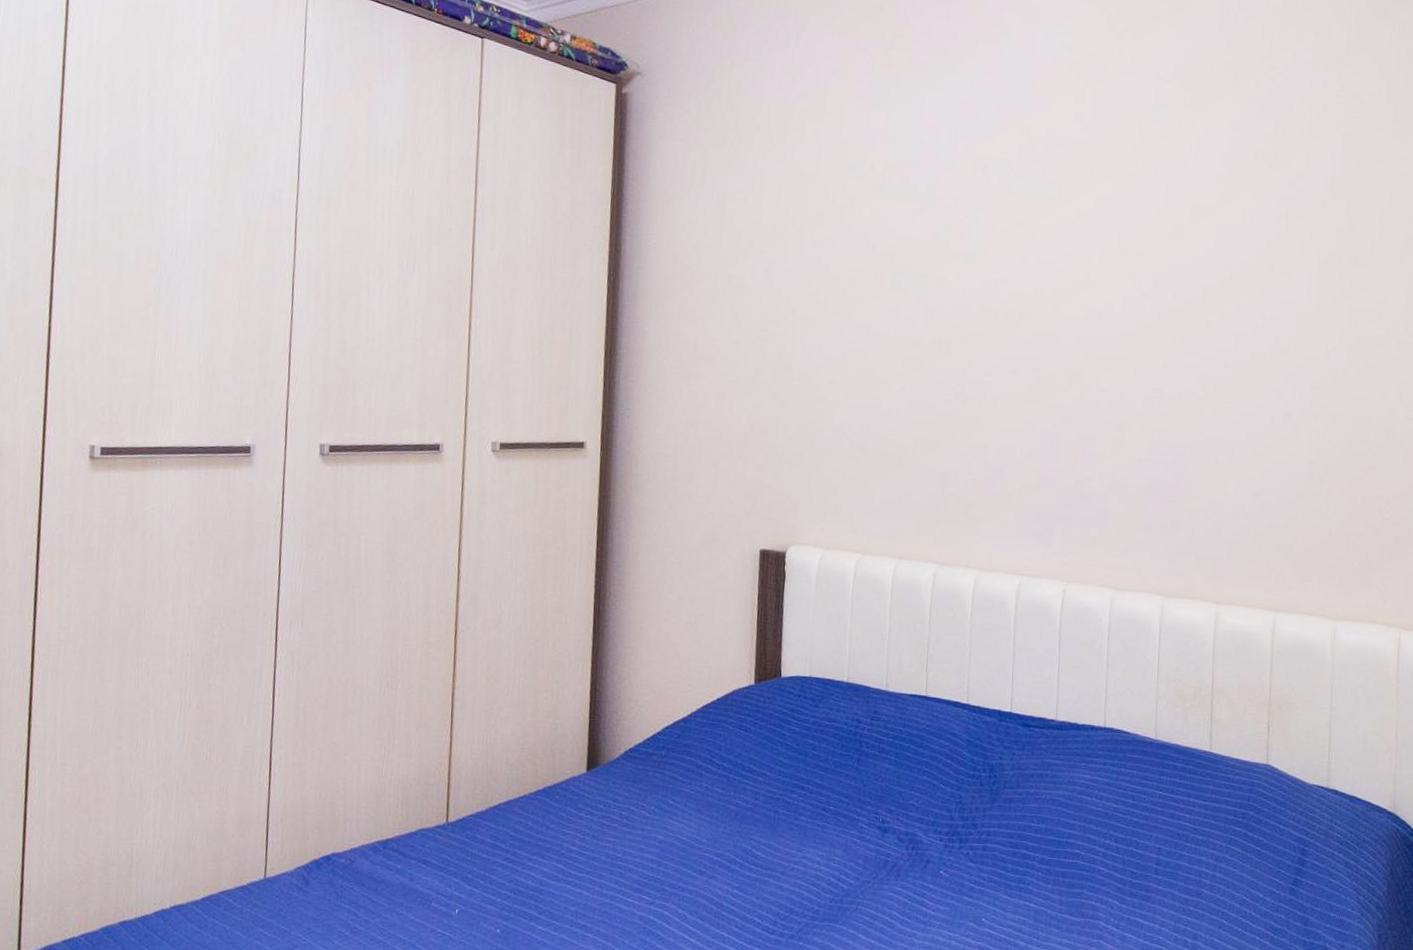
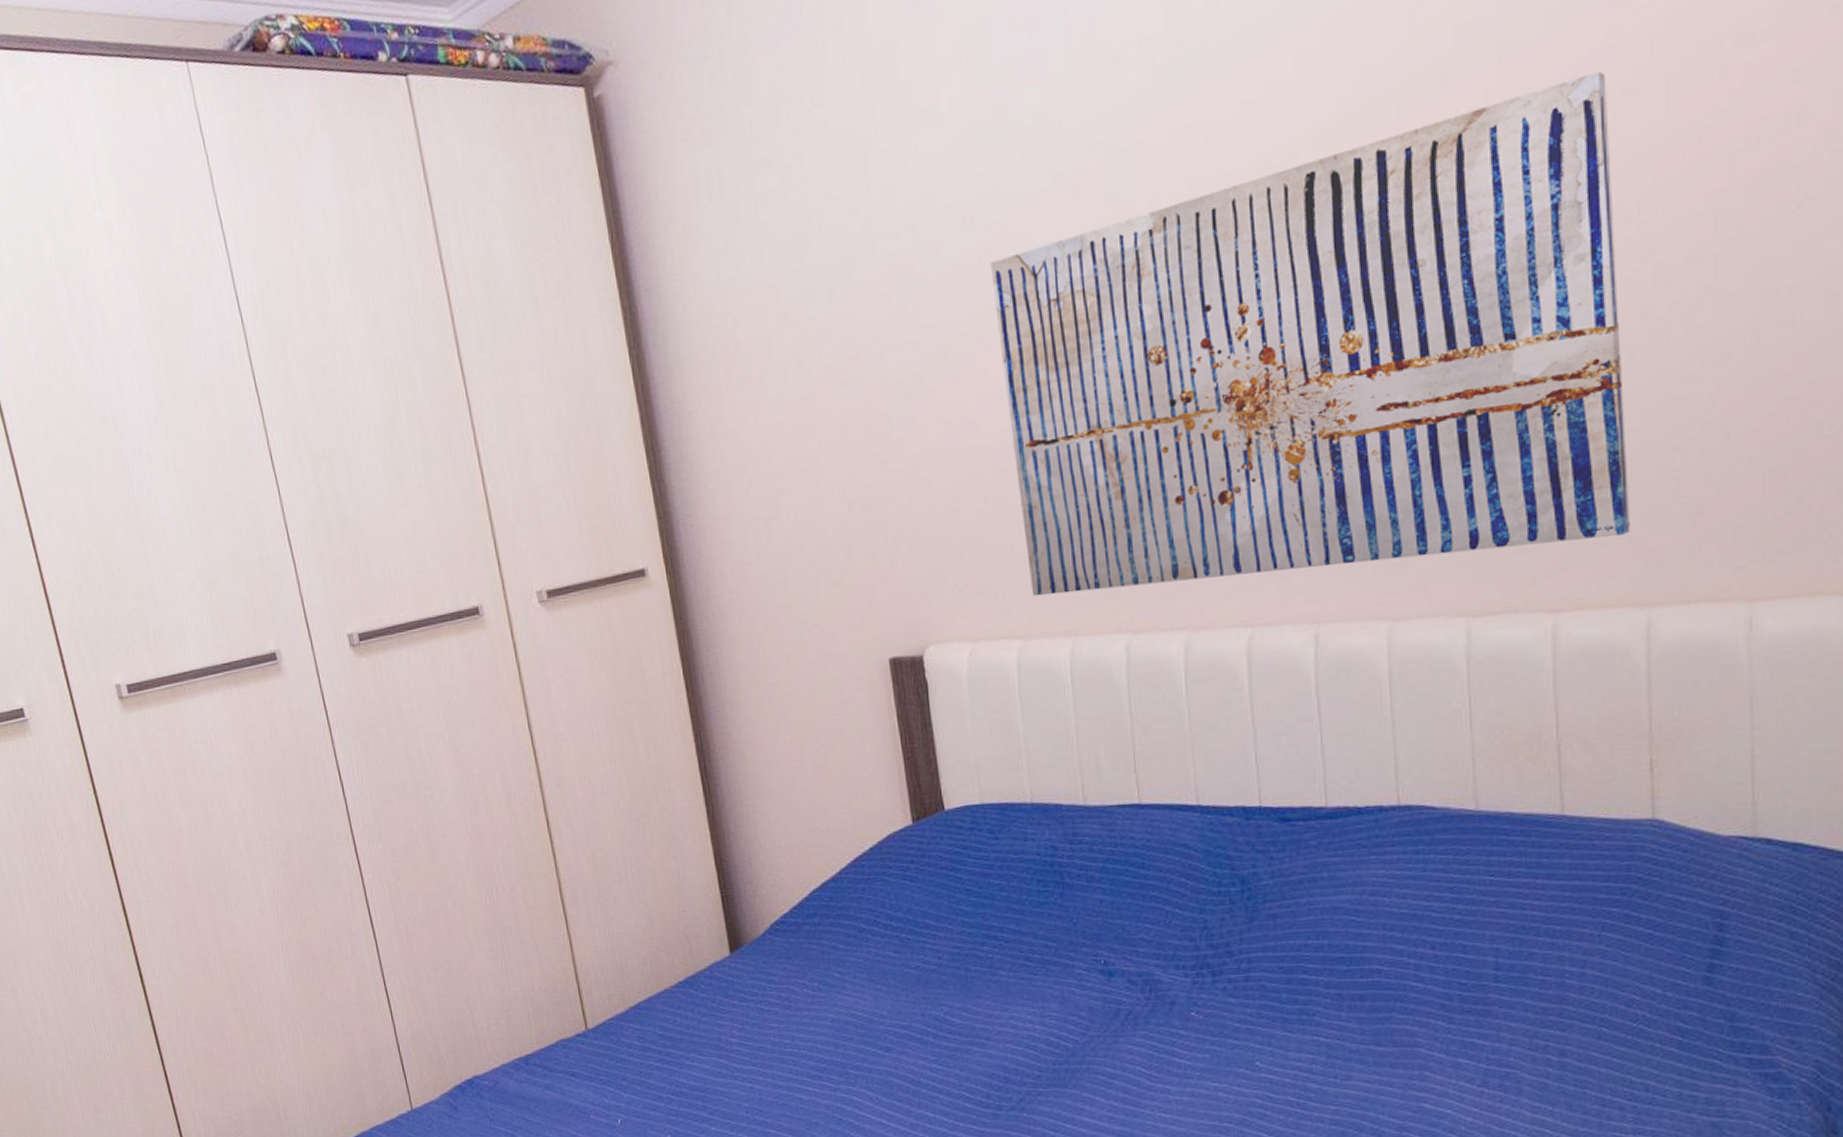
wall art: none [873,256,1276,559] -> present [990,71,1630,597]

